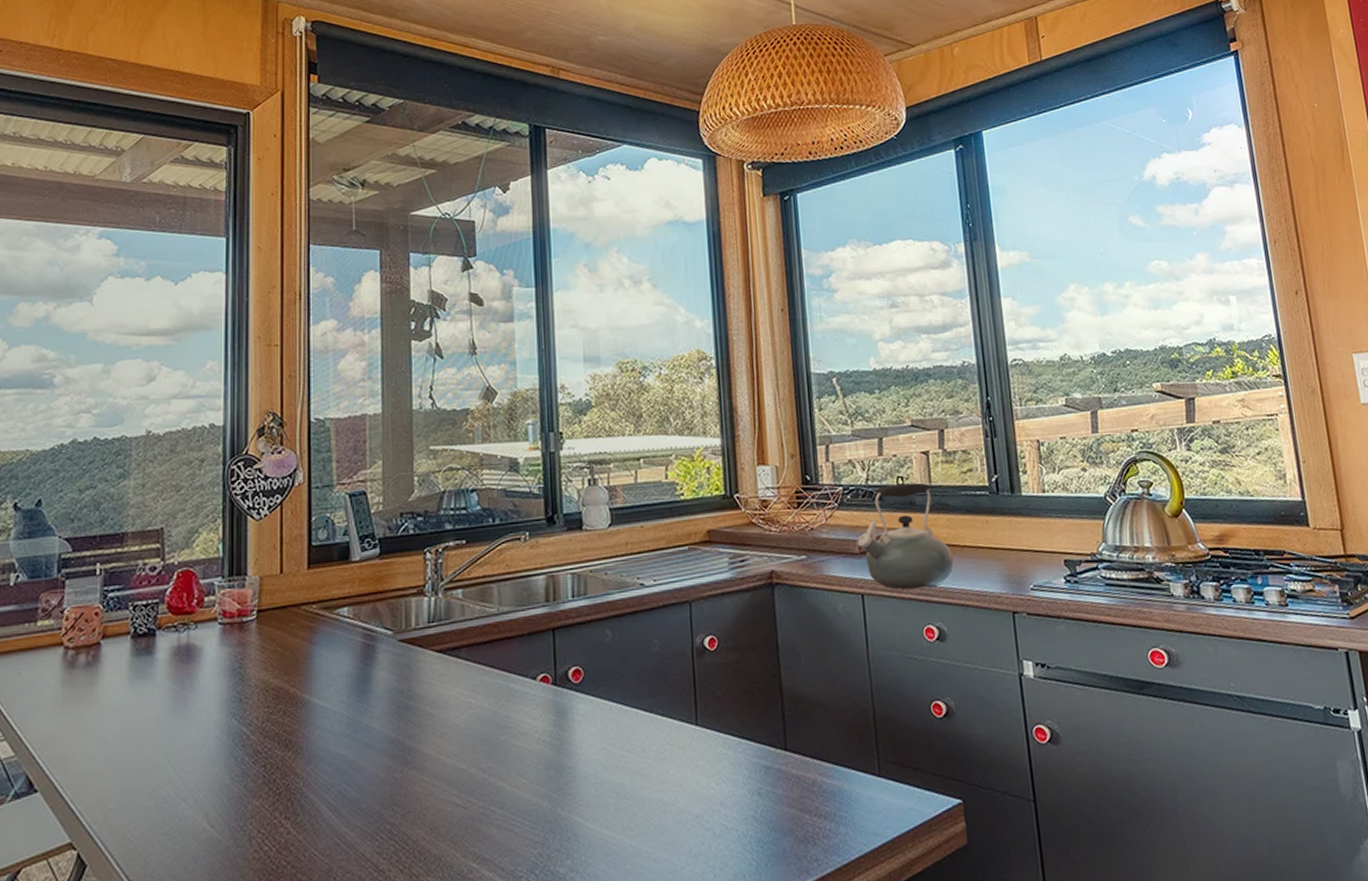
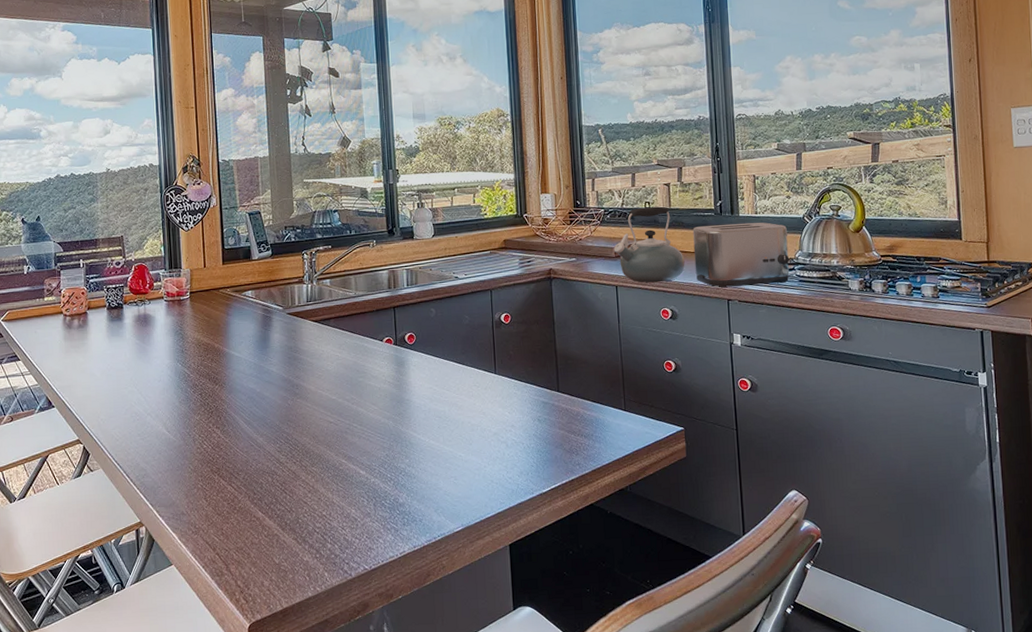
toaster: none [961,504,1092,595] -> present [693,222,790,287]

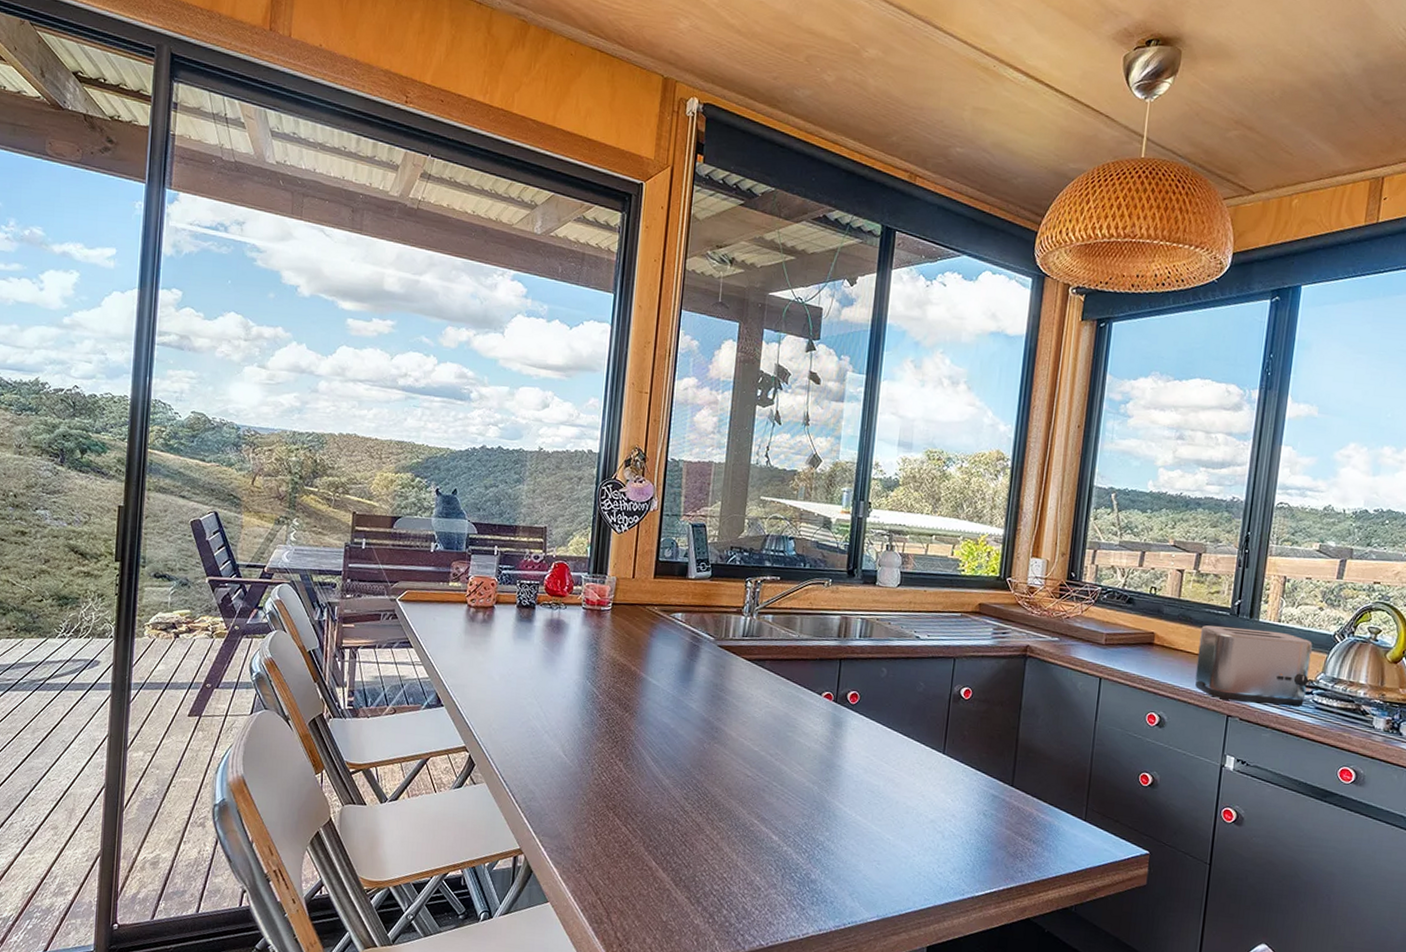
kettle: present [613,206,685,283] -> none [1104,592,1186,683]

